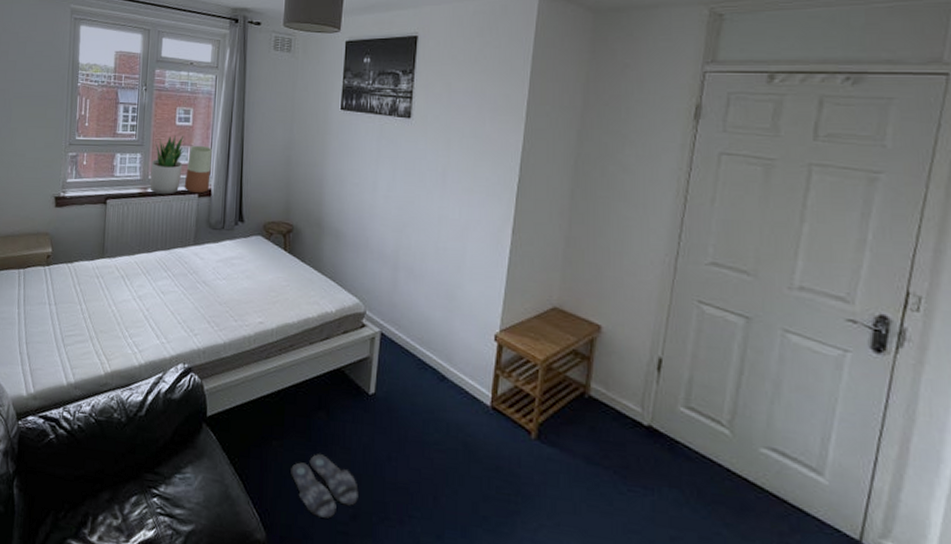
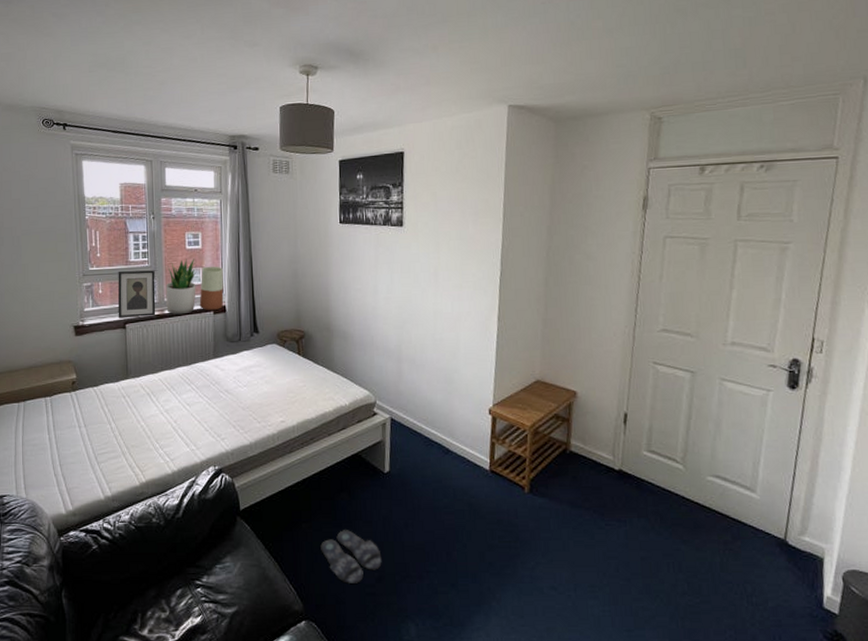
picture frame: none [100,142,142,194] -> present [117,270,156,319]

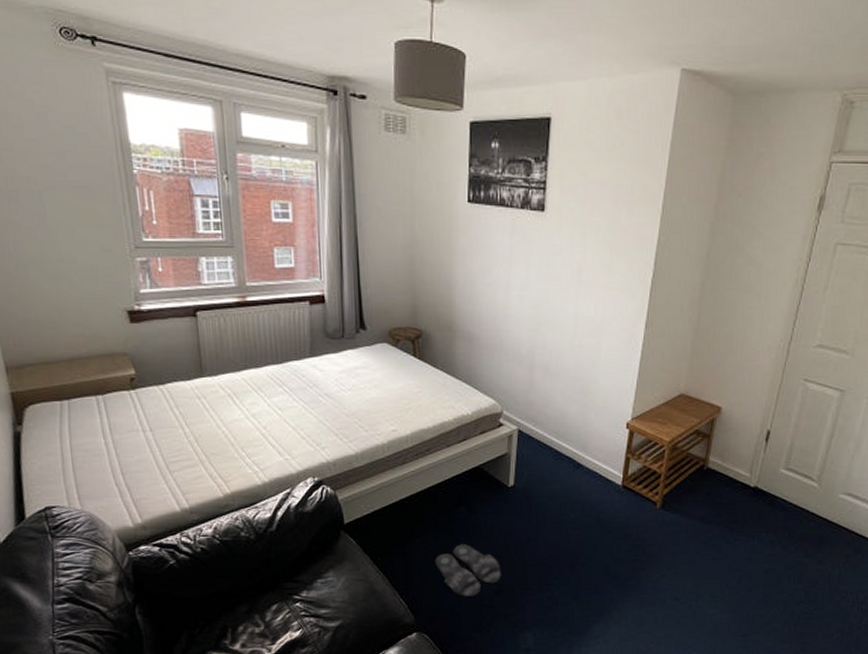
picture frame: present [117,270,156,319] -> none [182,244,236,305]
planter: present [166,258,197,315] -> none [247,234,287,304]
vase: present [199,266,224,311] -> none [291,245,322,301]

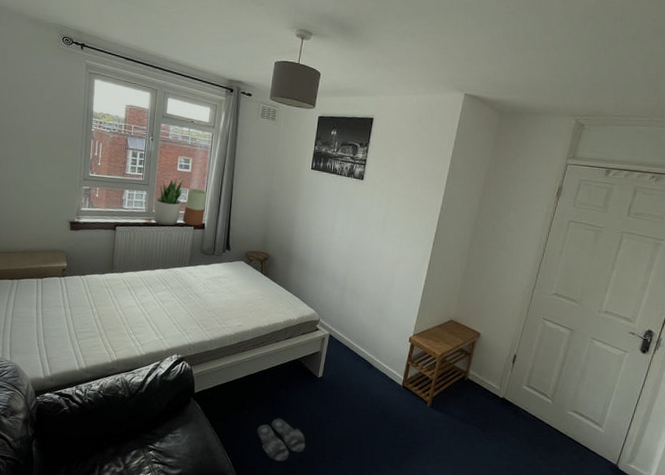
planter: none [247,234,287,304] -> present [153,179,184,226]
vase: none [291,245,322,301] -> present [182,188,208,227]

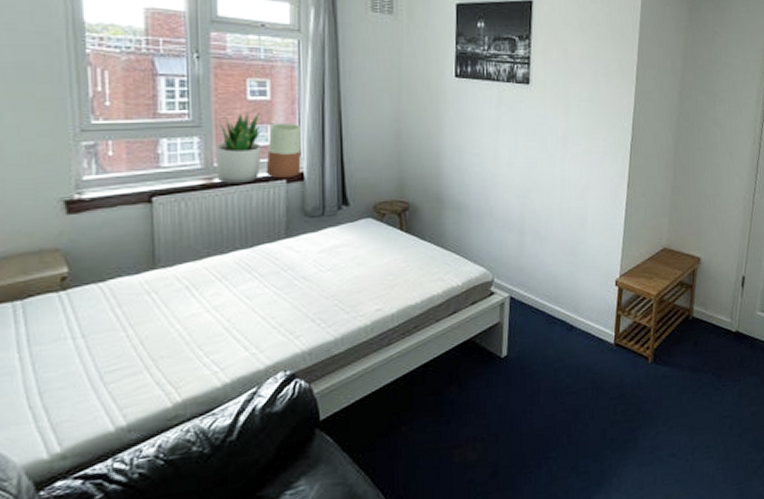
slippers: present [257,418,306,462] -> none [423,426,496,486]

